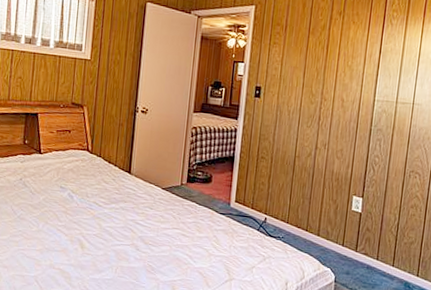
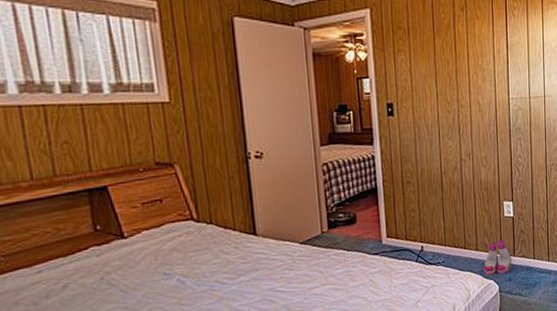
boots: none [321,232,354,266] -> present [483,240,512,276]

